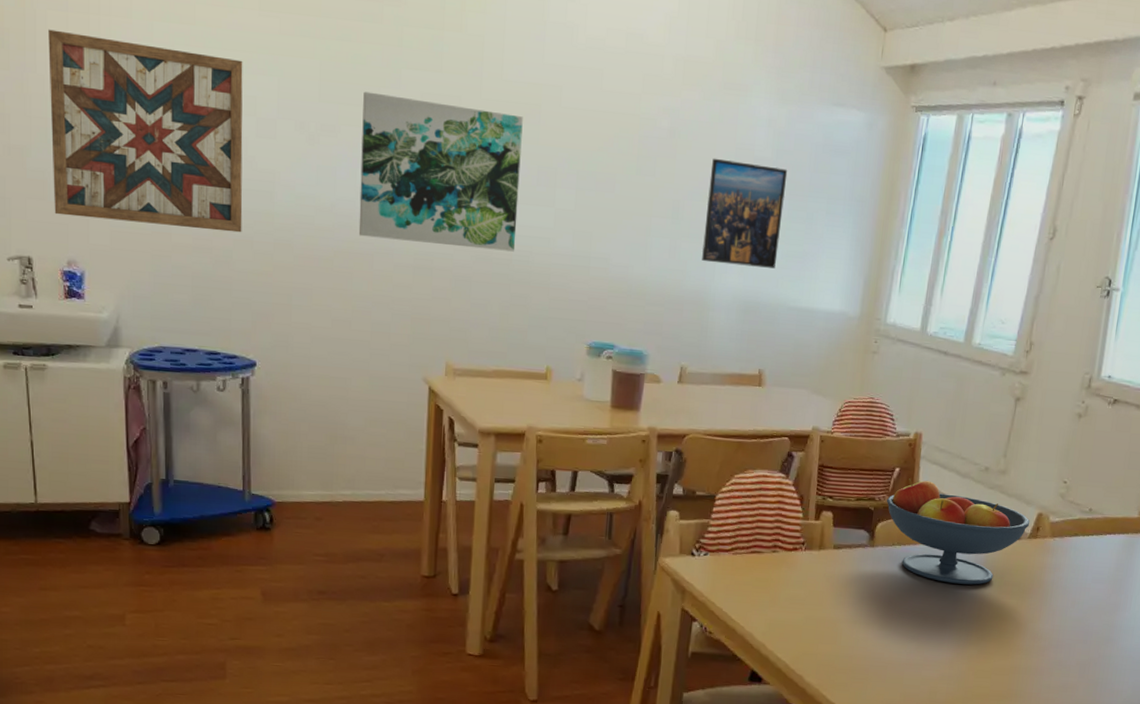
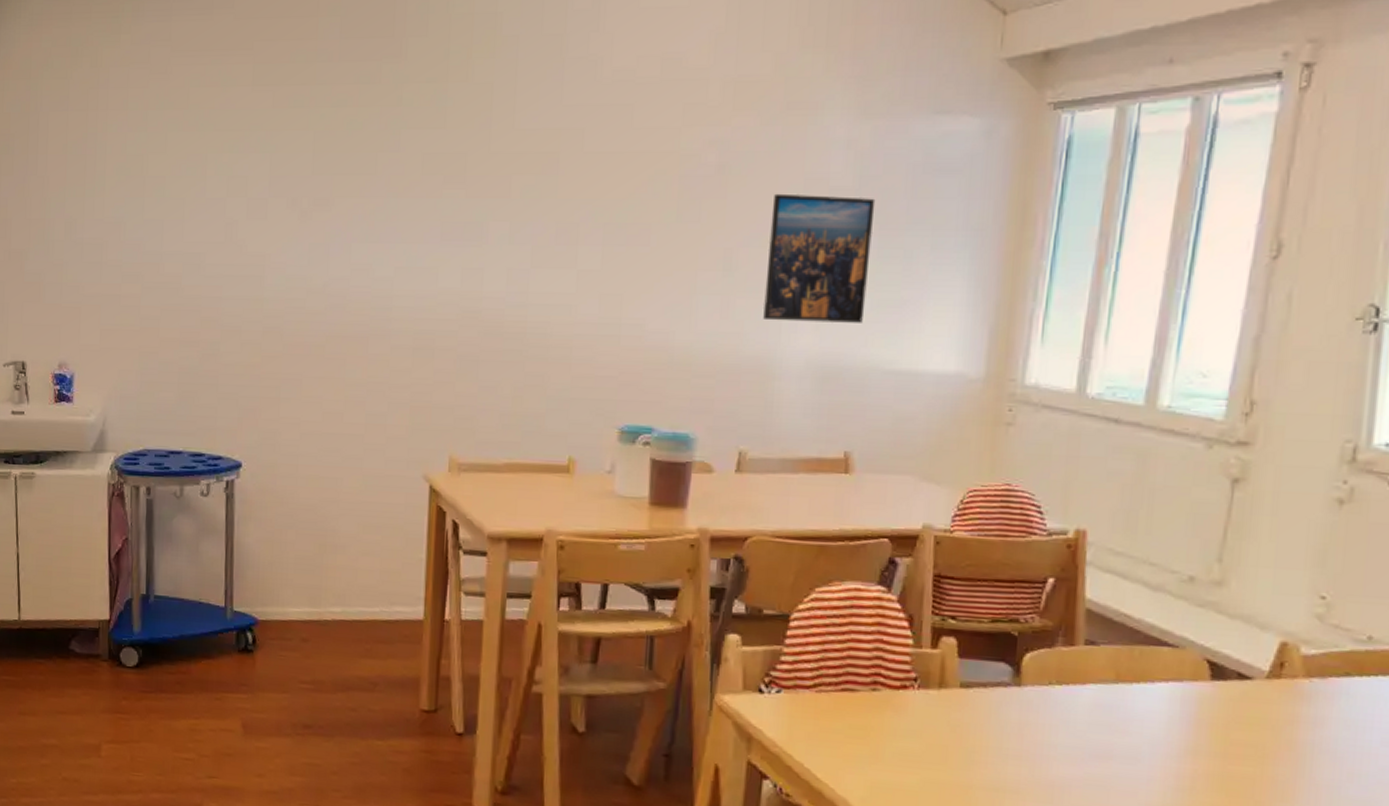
wall art: present [48,29,243,233] -> none [48,130,235,323]
wall art: present [358,91,523,252] -> none [352,158,538,324]
fruit bowl: present [886,478,1030,585] -> none [1036,592,1268,744]

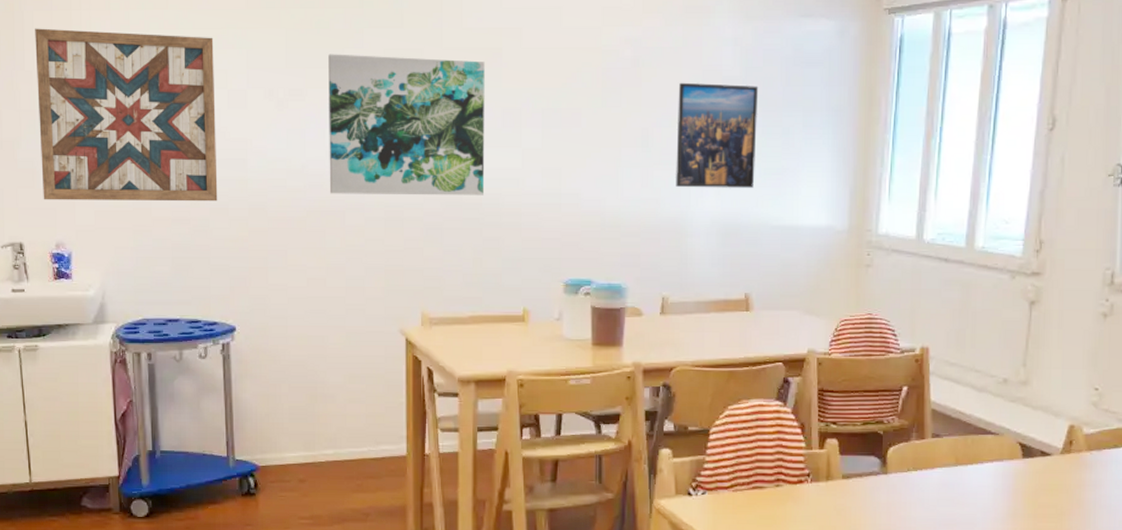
wall art: none [48,130,235,323] -> present [35,28,218,202]
wall art: none [352,158,538,324] -> present [328,54,485,195]

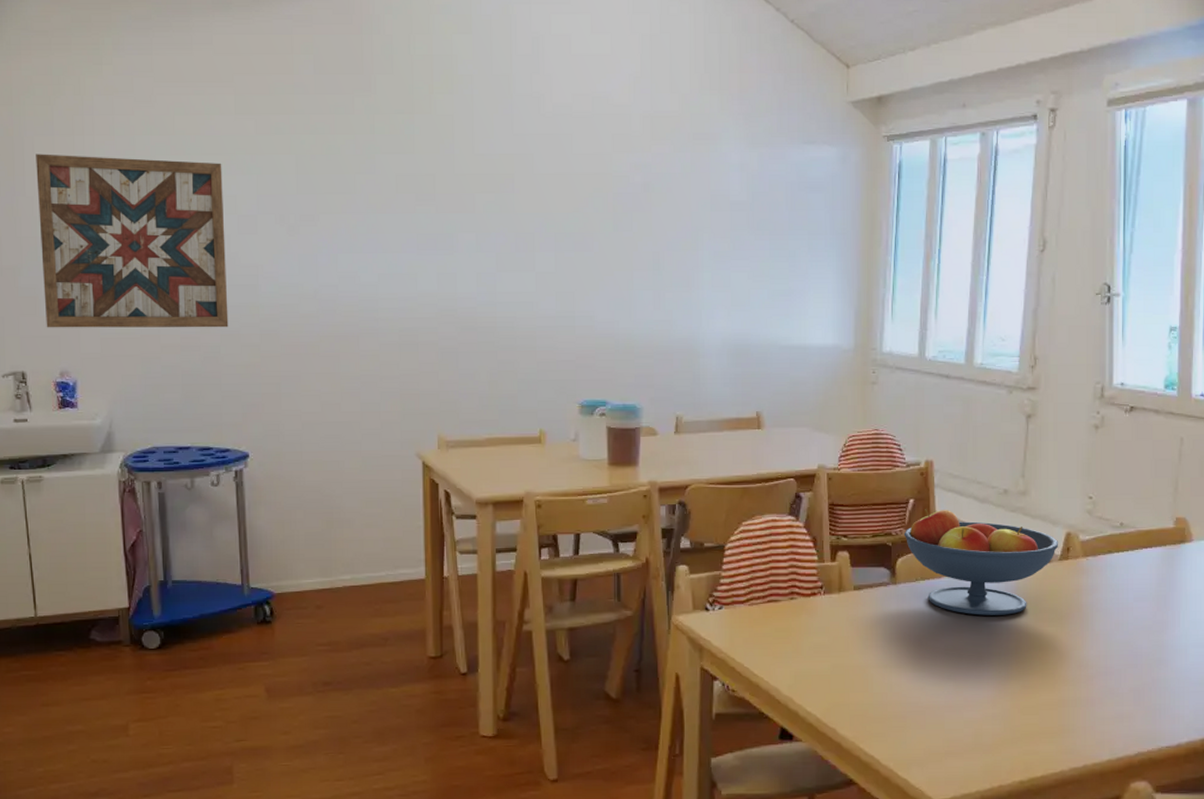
wall art: present [328,54,485,195] -> none [340,179,499,320]
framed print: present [676,82,759,188] -> none [687,207,765,310]
fruit bowl: none [896,397,1061,509] -> present [903,509,1059,616]

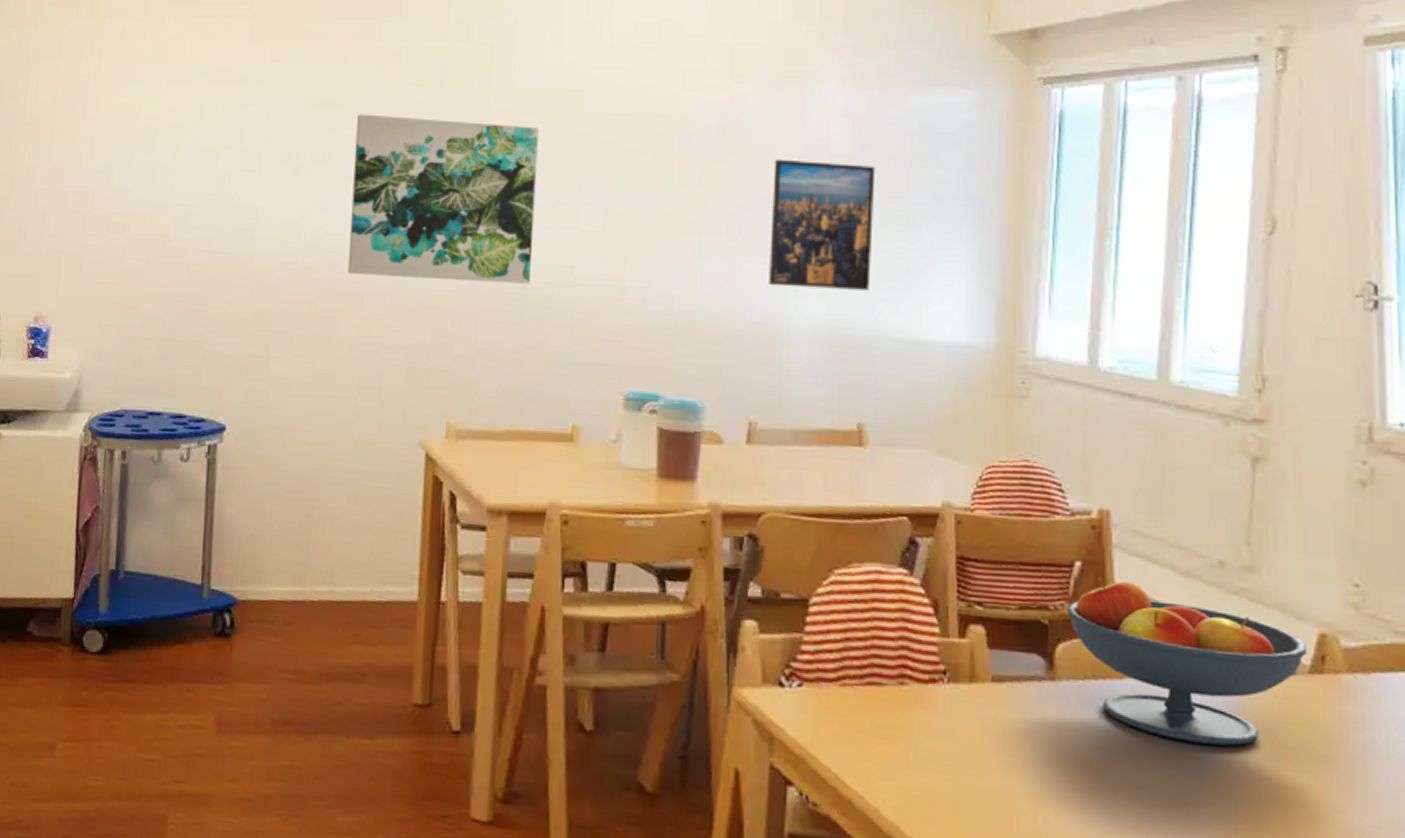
wall art: present [36,154,229,328] -> none [27,78,231,277]
wall art: none [340,179,499,320] -> present [347,114,539,284]
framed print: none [687,207,765,310] -> present [769,159,876,290]

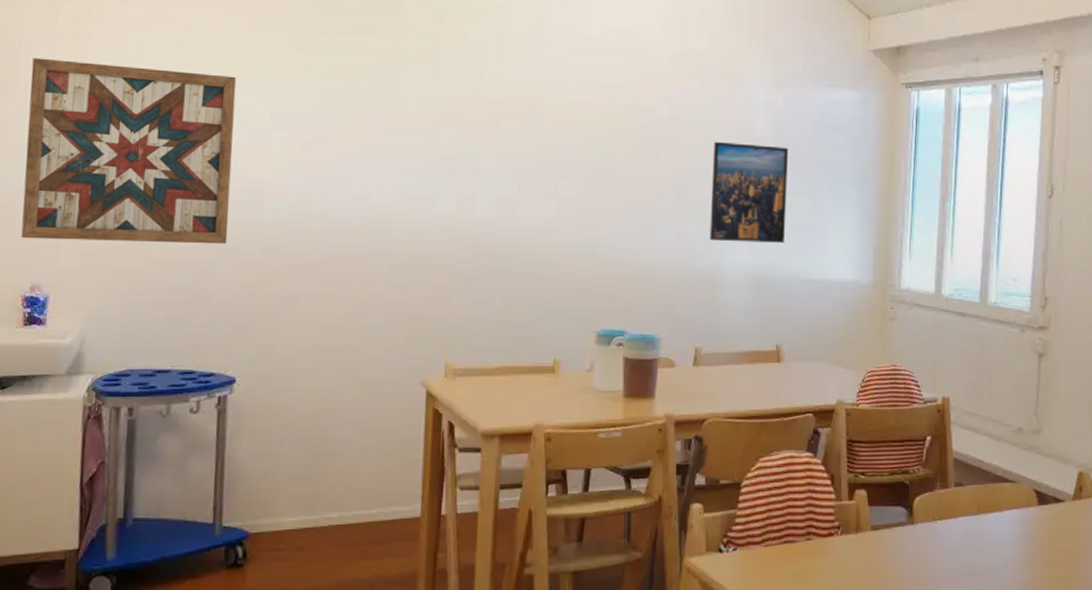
wall art: none [27,78,231,277] -> present [21,58,237,244]
wall art: present [347,114,539,284] -> none [352,99,523,244]
fruit bowl: present [1066,577,1308,746] -> none [921,446,1072,557]

